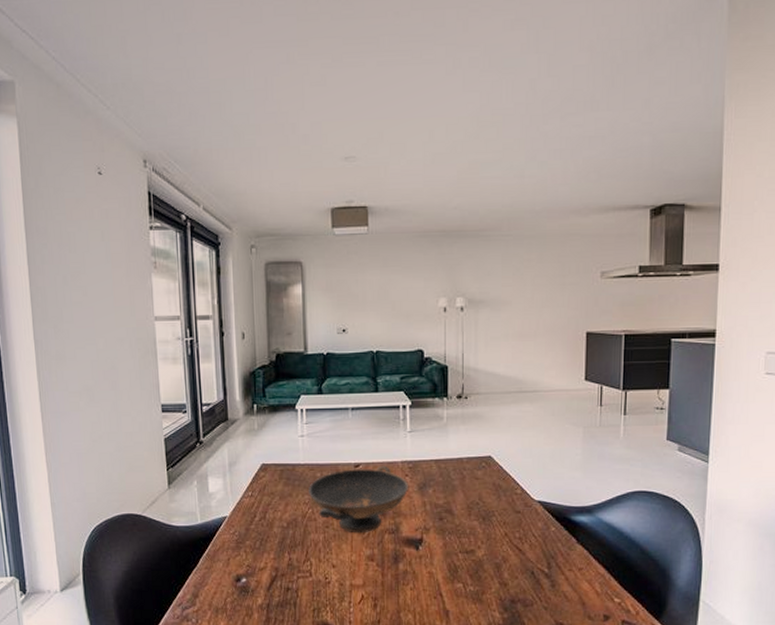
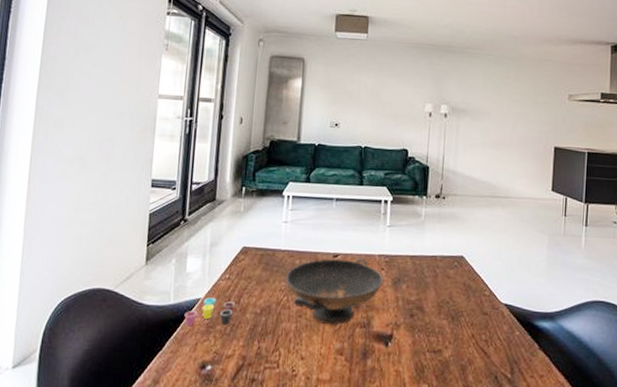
cup: none [213,515,261,544] -> present [184,297,235,327]

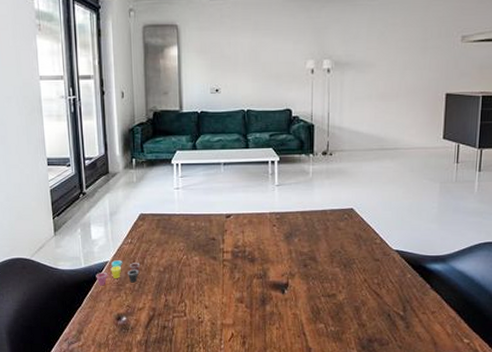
decorative bowl: present [286,257,384,326] -> none [183,216,277,278]

